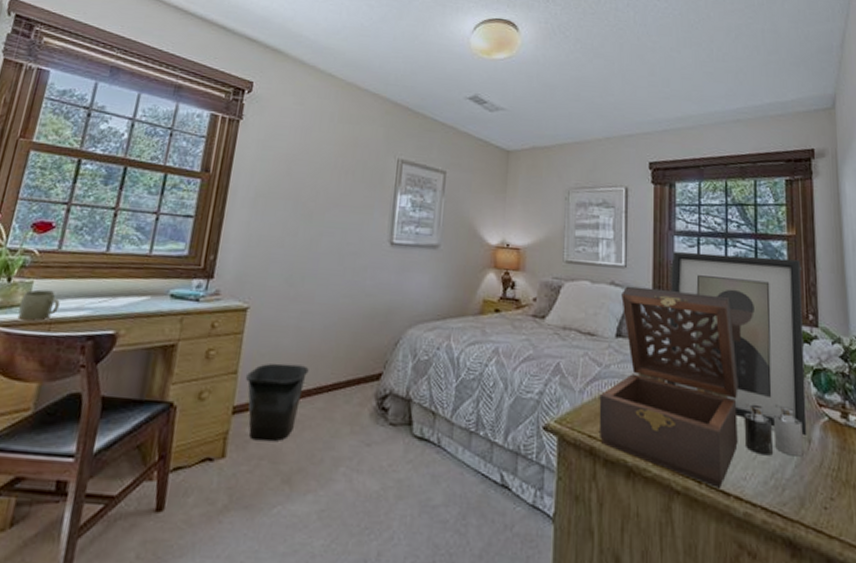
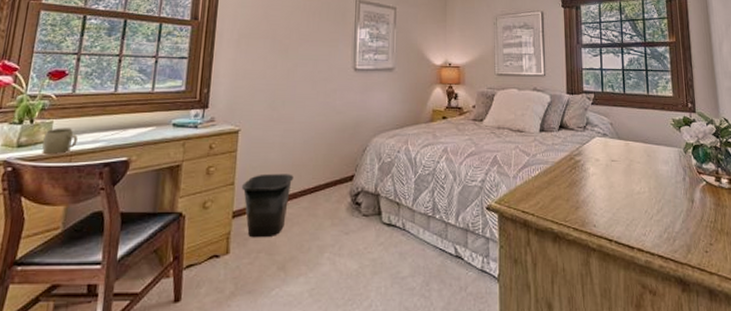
jewelry box: present [599,286,738,490] -> none [529,90,638,245]
picture frame: present [666,251,807,437] -> none [580,60,691,198]
candle: present [743,403,804,457] -> none [641,175,688,215]

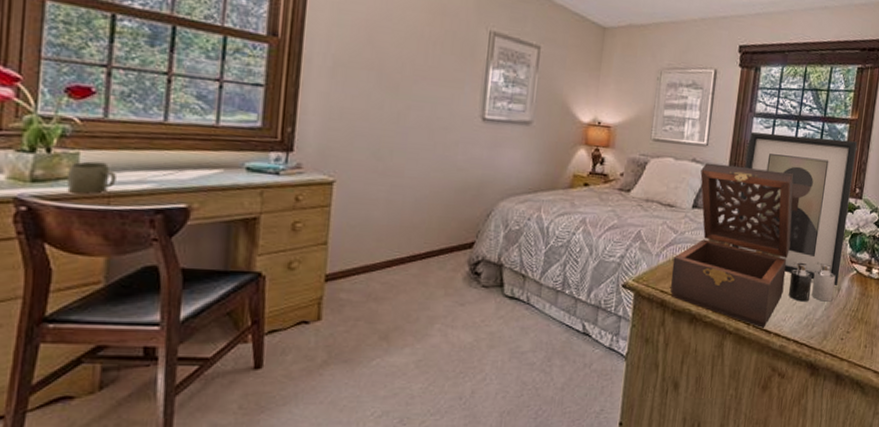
waste bin: present [241,173,294,238] -> none [336,234,402,305]
jewelry box: none [529,90,638,245] -> present [670,162,794,329]
picture frame: none [580,60,691,198] -> present [731,132,858,287]
candle: none [641,175,688,215] -> present [788,262,836,302]

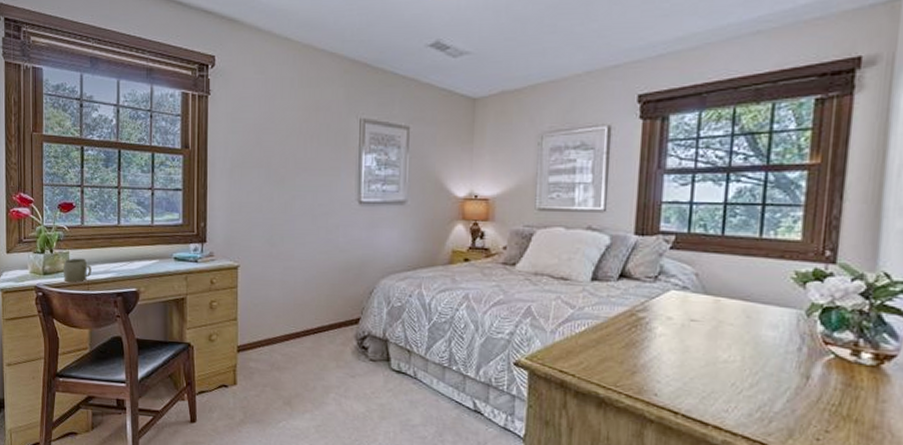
jewelry box: present [670,162,794,329] -> none [570,230,729,420]
picture frame: present [731,132,858,287] -> none [645,190,824,374]
candle: present [788,262,836,302] -> none [729,341,801,392]

